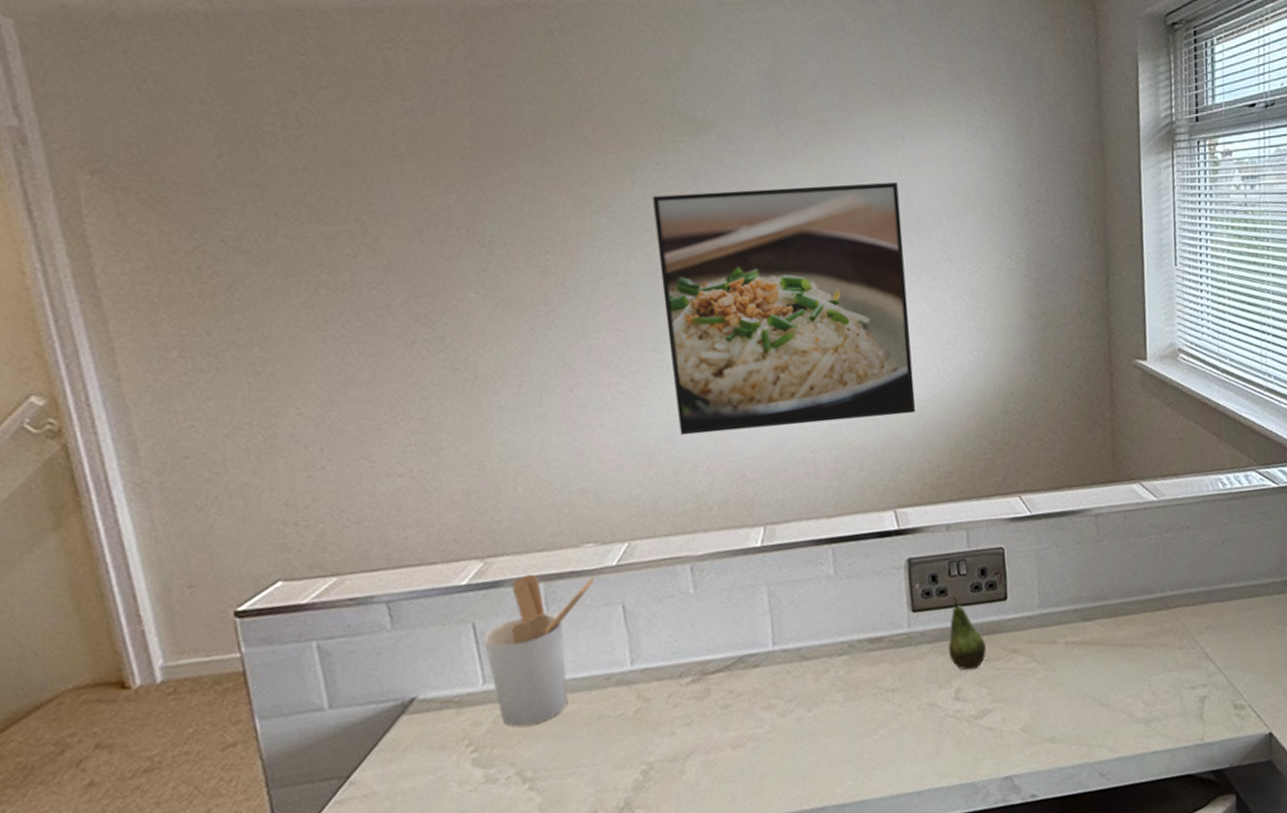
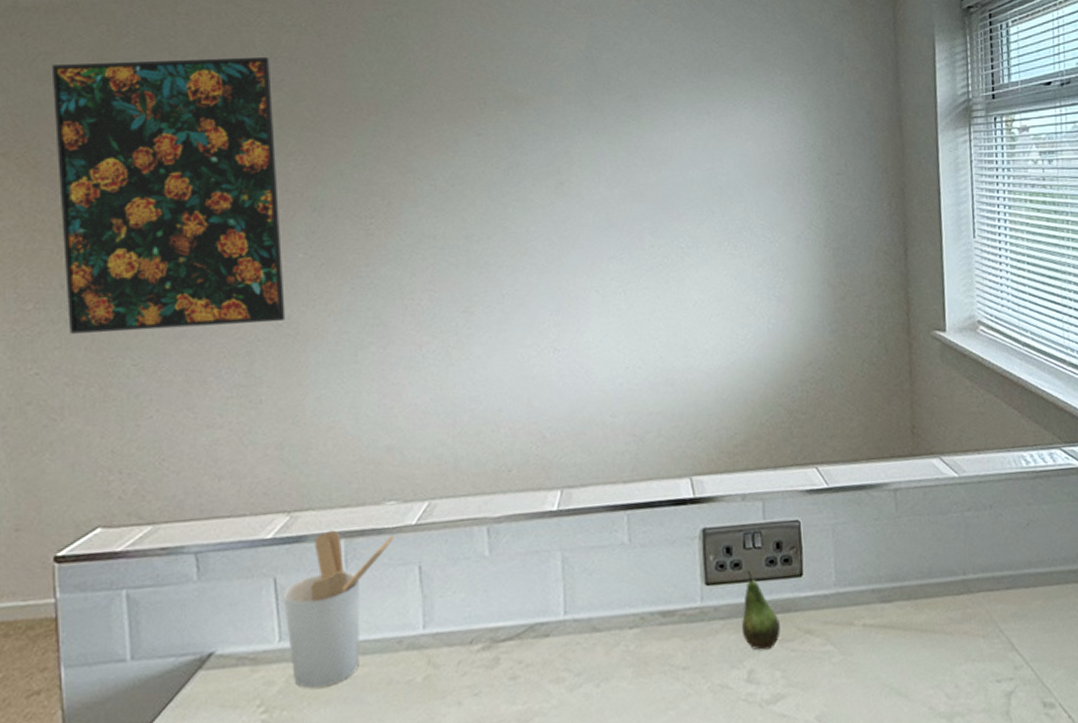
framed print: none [165,76,462,383] -> present [51,56,286,334]
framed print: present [652,182,916,436] -> none [472,155,715,396]

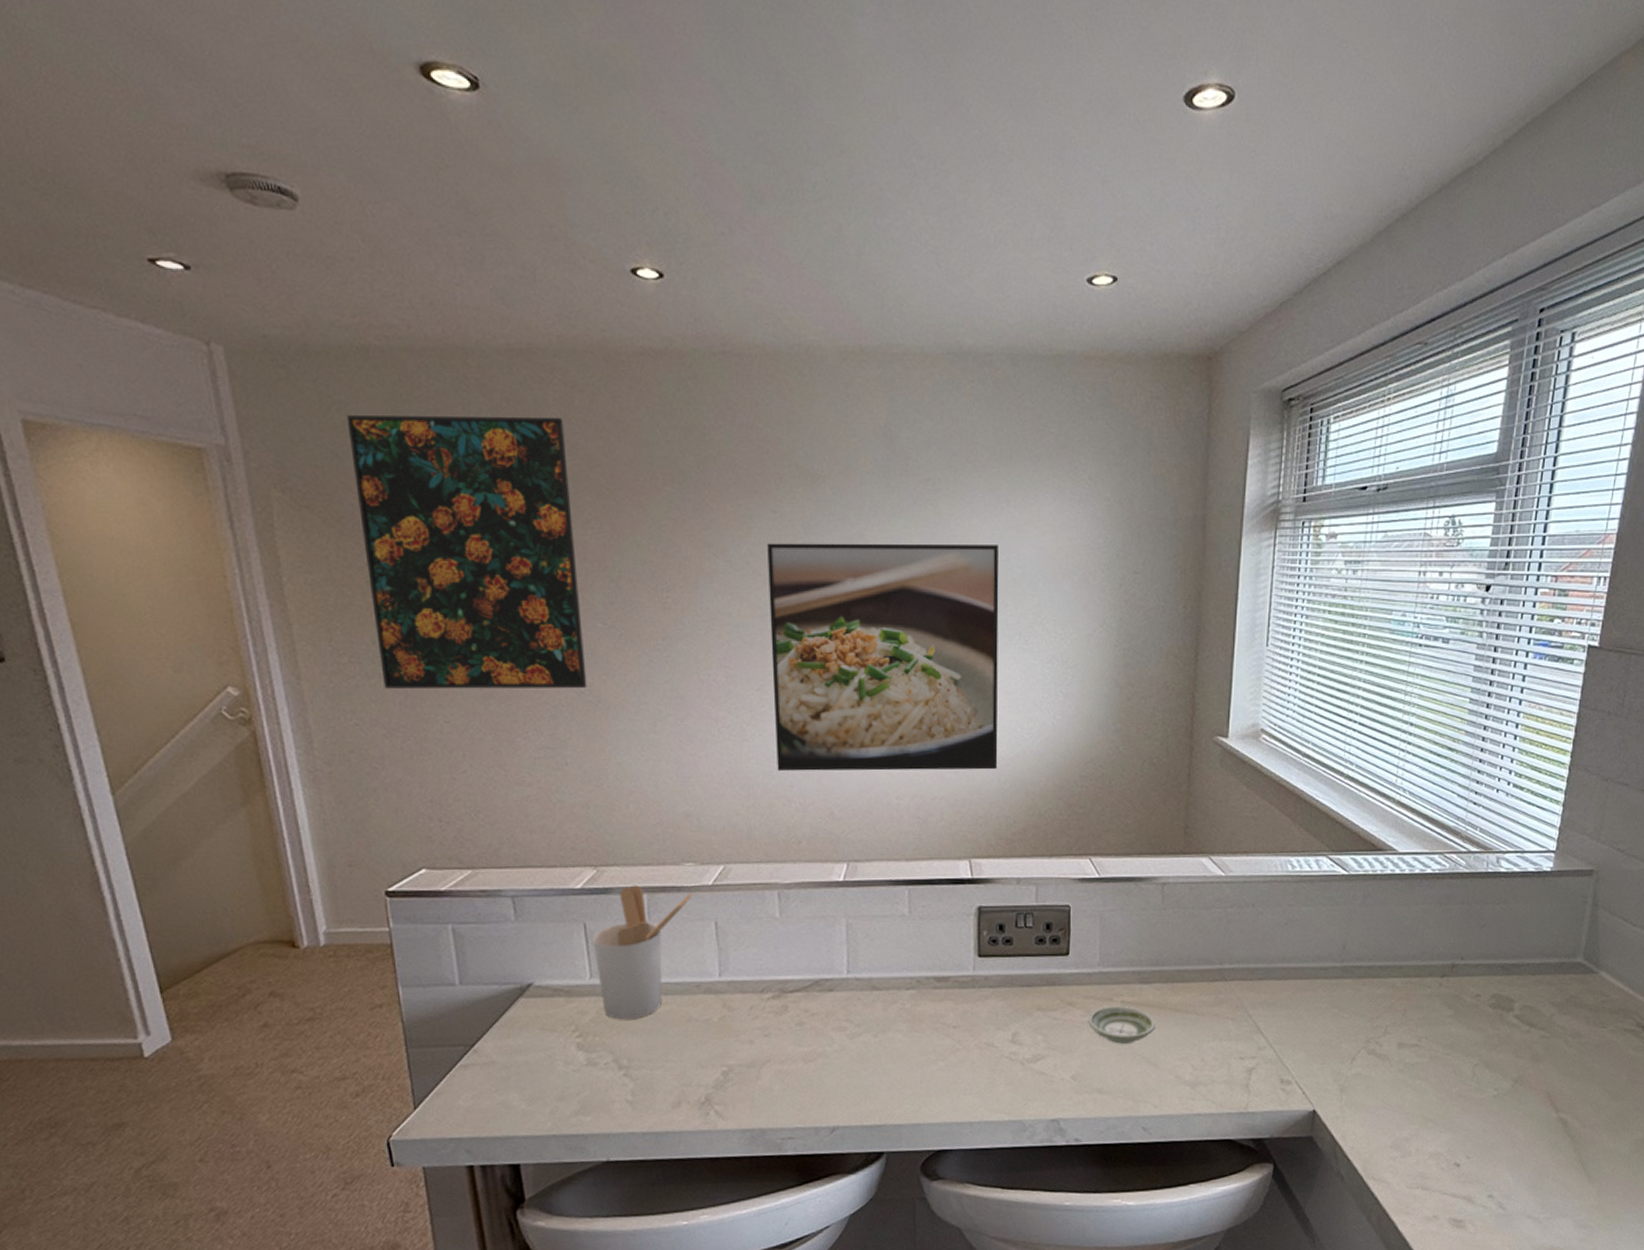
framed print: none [472,155,715,396] -> present [767,543,999,772]
fruit: present [741,569,781,650] -> none [1009,945,1045,1017]
saucer: none [829,629,902,675] -> present [1088,1005,1155,1044]

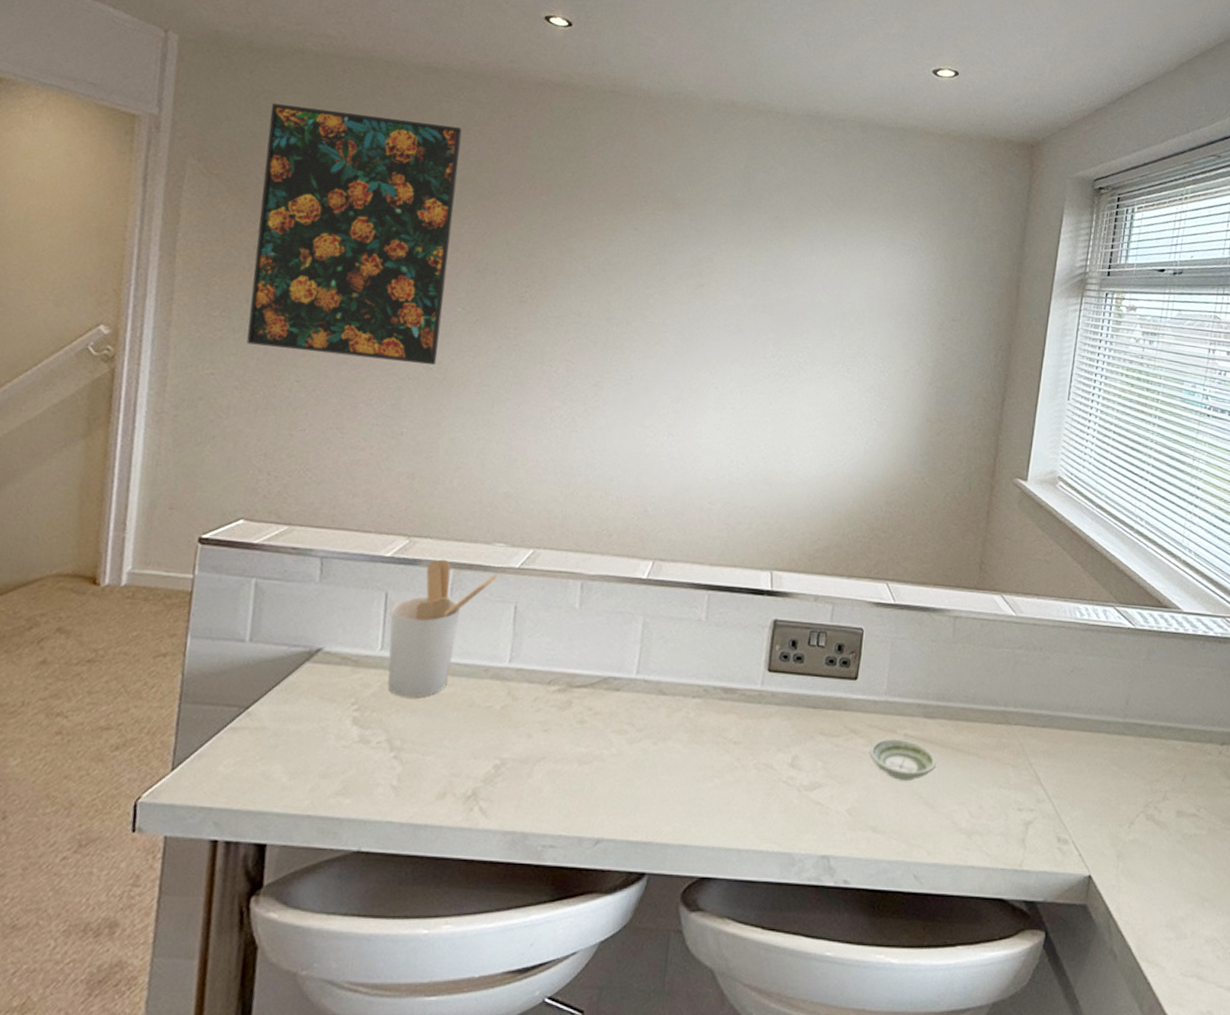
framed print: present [767,543,999,772] -> none [600,255,832,486]

